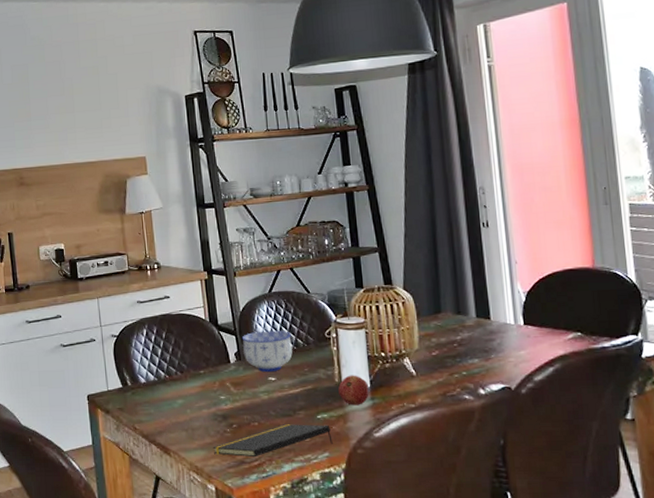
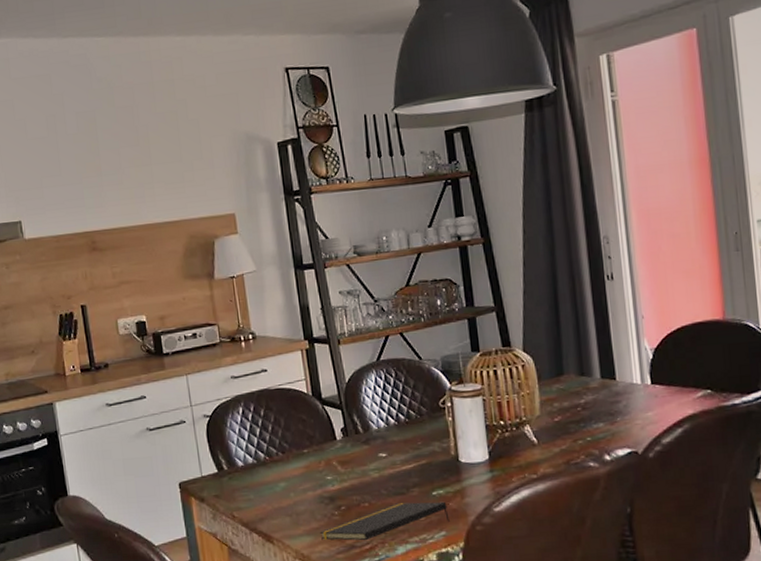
bowl: present [241,330,293,372] -> none [348,401,404,448]
fruit: present [338,375,369,406] -> none [455,446,488,480]

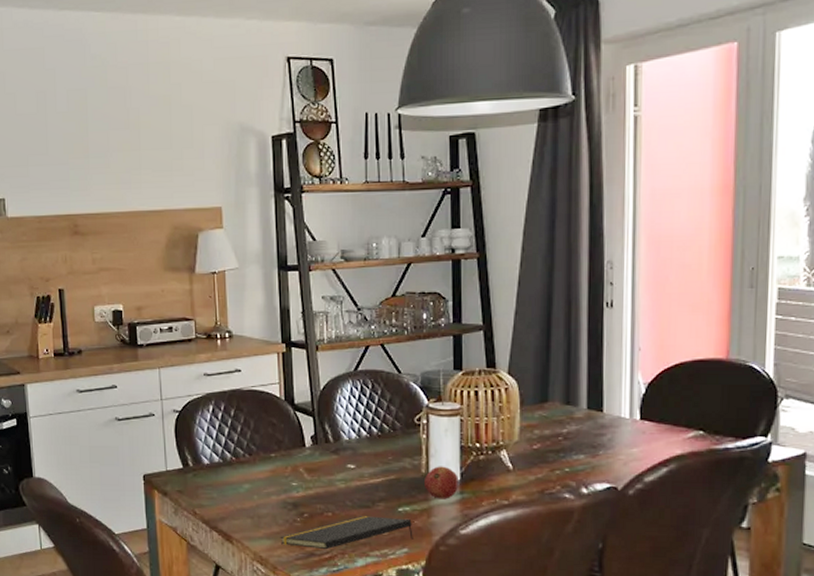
fruit: none [455,446,488,480] -> present [425,466,458,499]

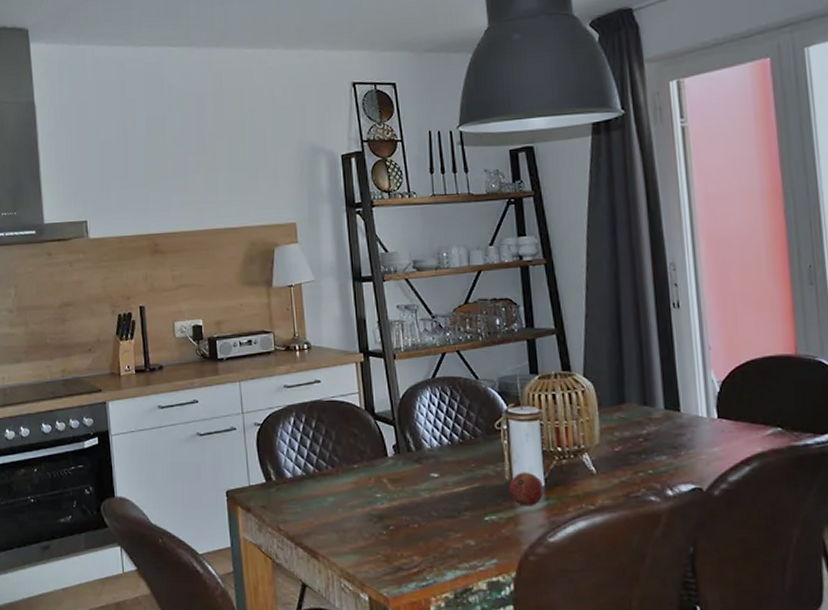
notepad: present [280,516,413,550] -> none [366,526,502,564]

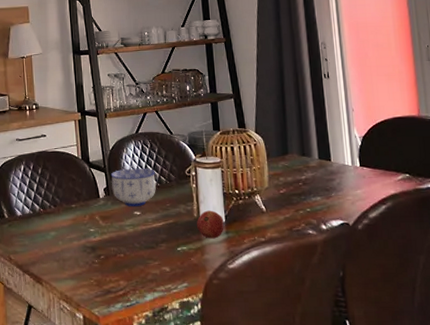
bowl: none [401,420,458,467] -> present [110,168,156,206]

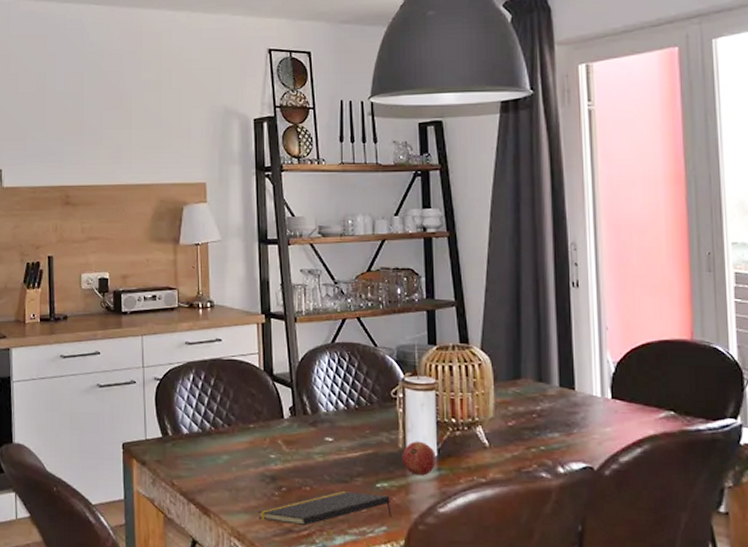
notepad: none [81,256,191,287] -> present [258,491,392,526]
bowl: present [110,168,156,206] -> none [298,385,353,431]

